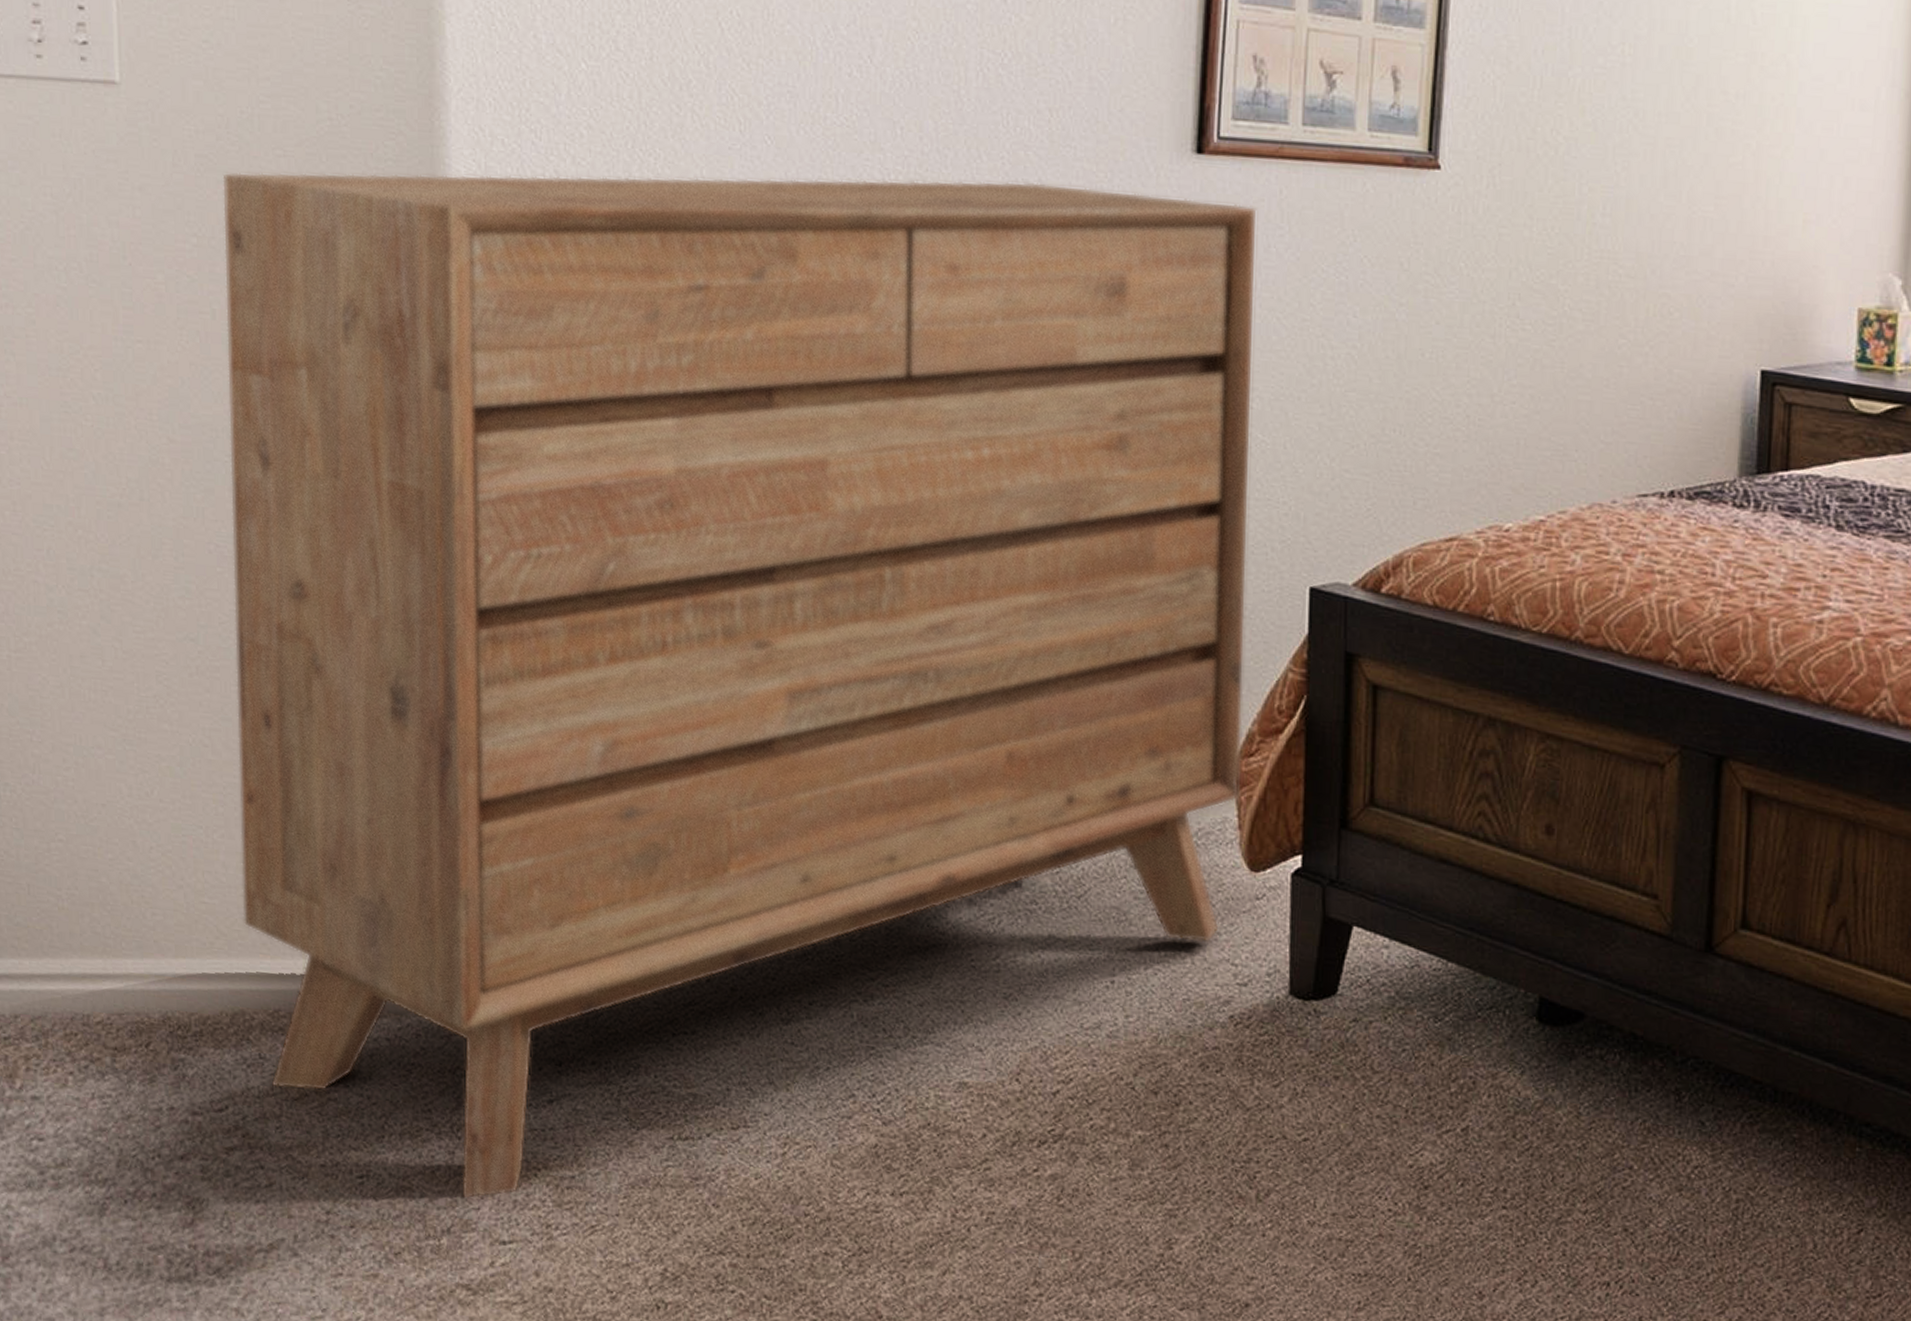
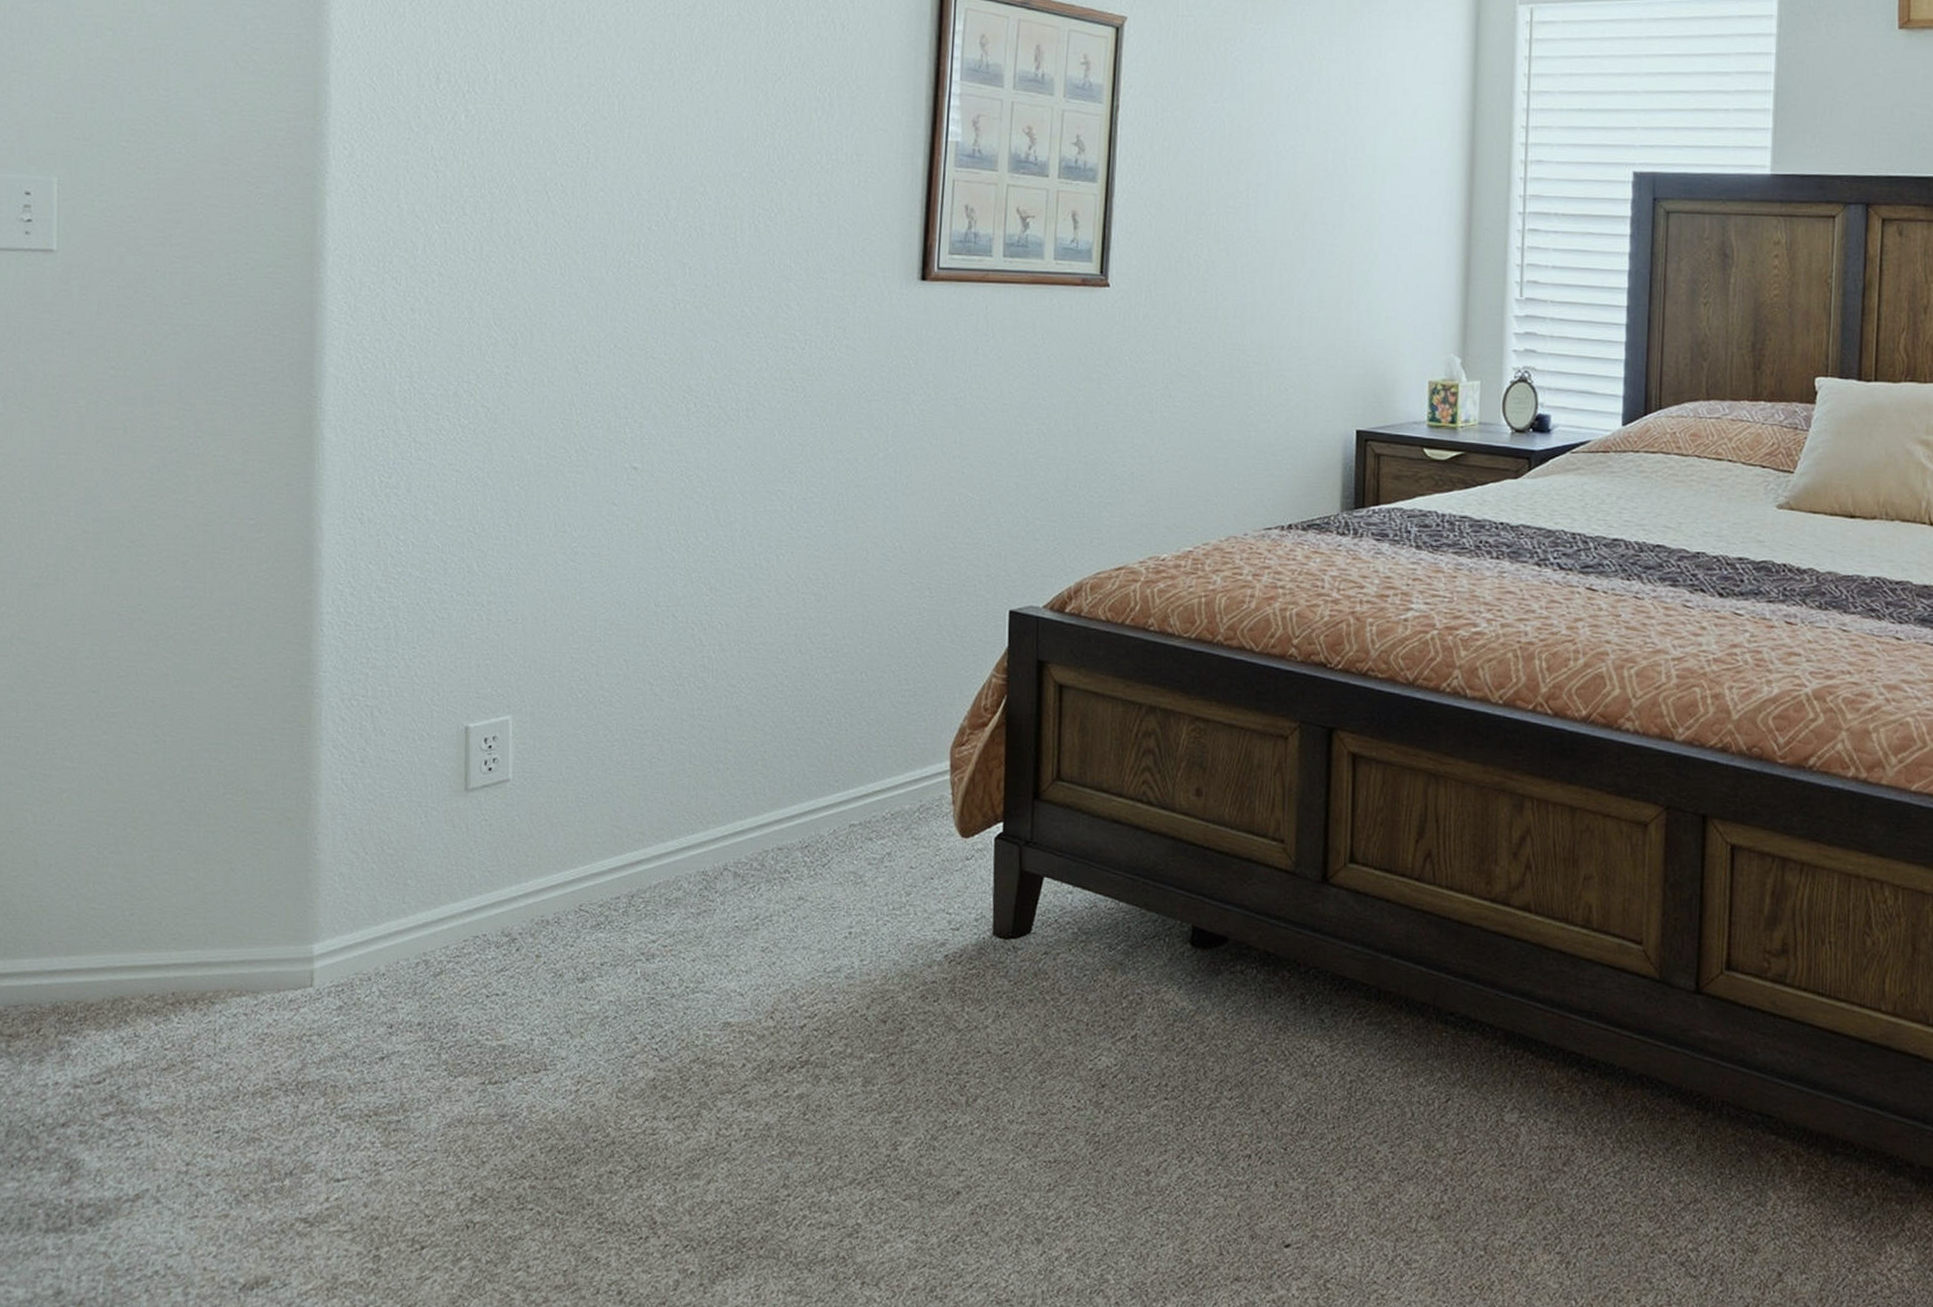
dresser: present [223,172,1257,1199] -> none [126,306,968,1145]

